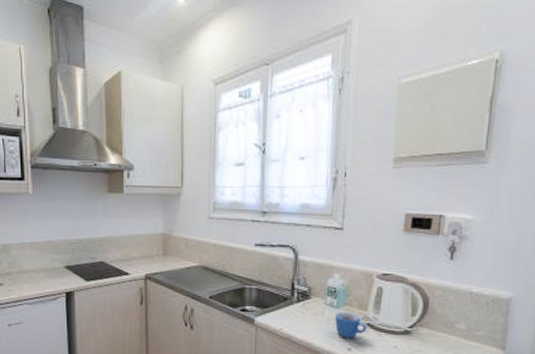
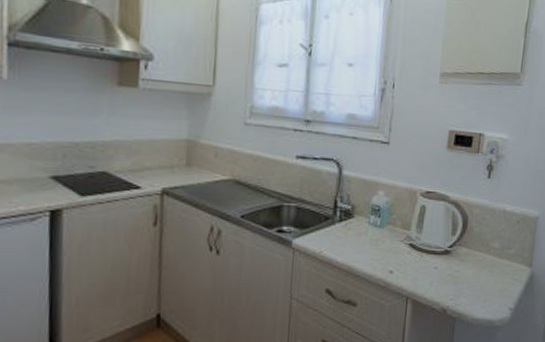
mug: present [334,313,367,338] -> none [377,233,410,259]

